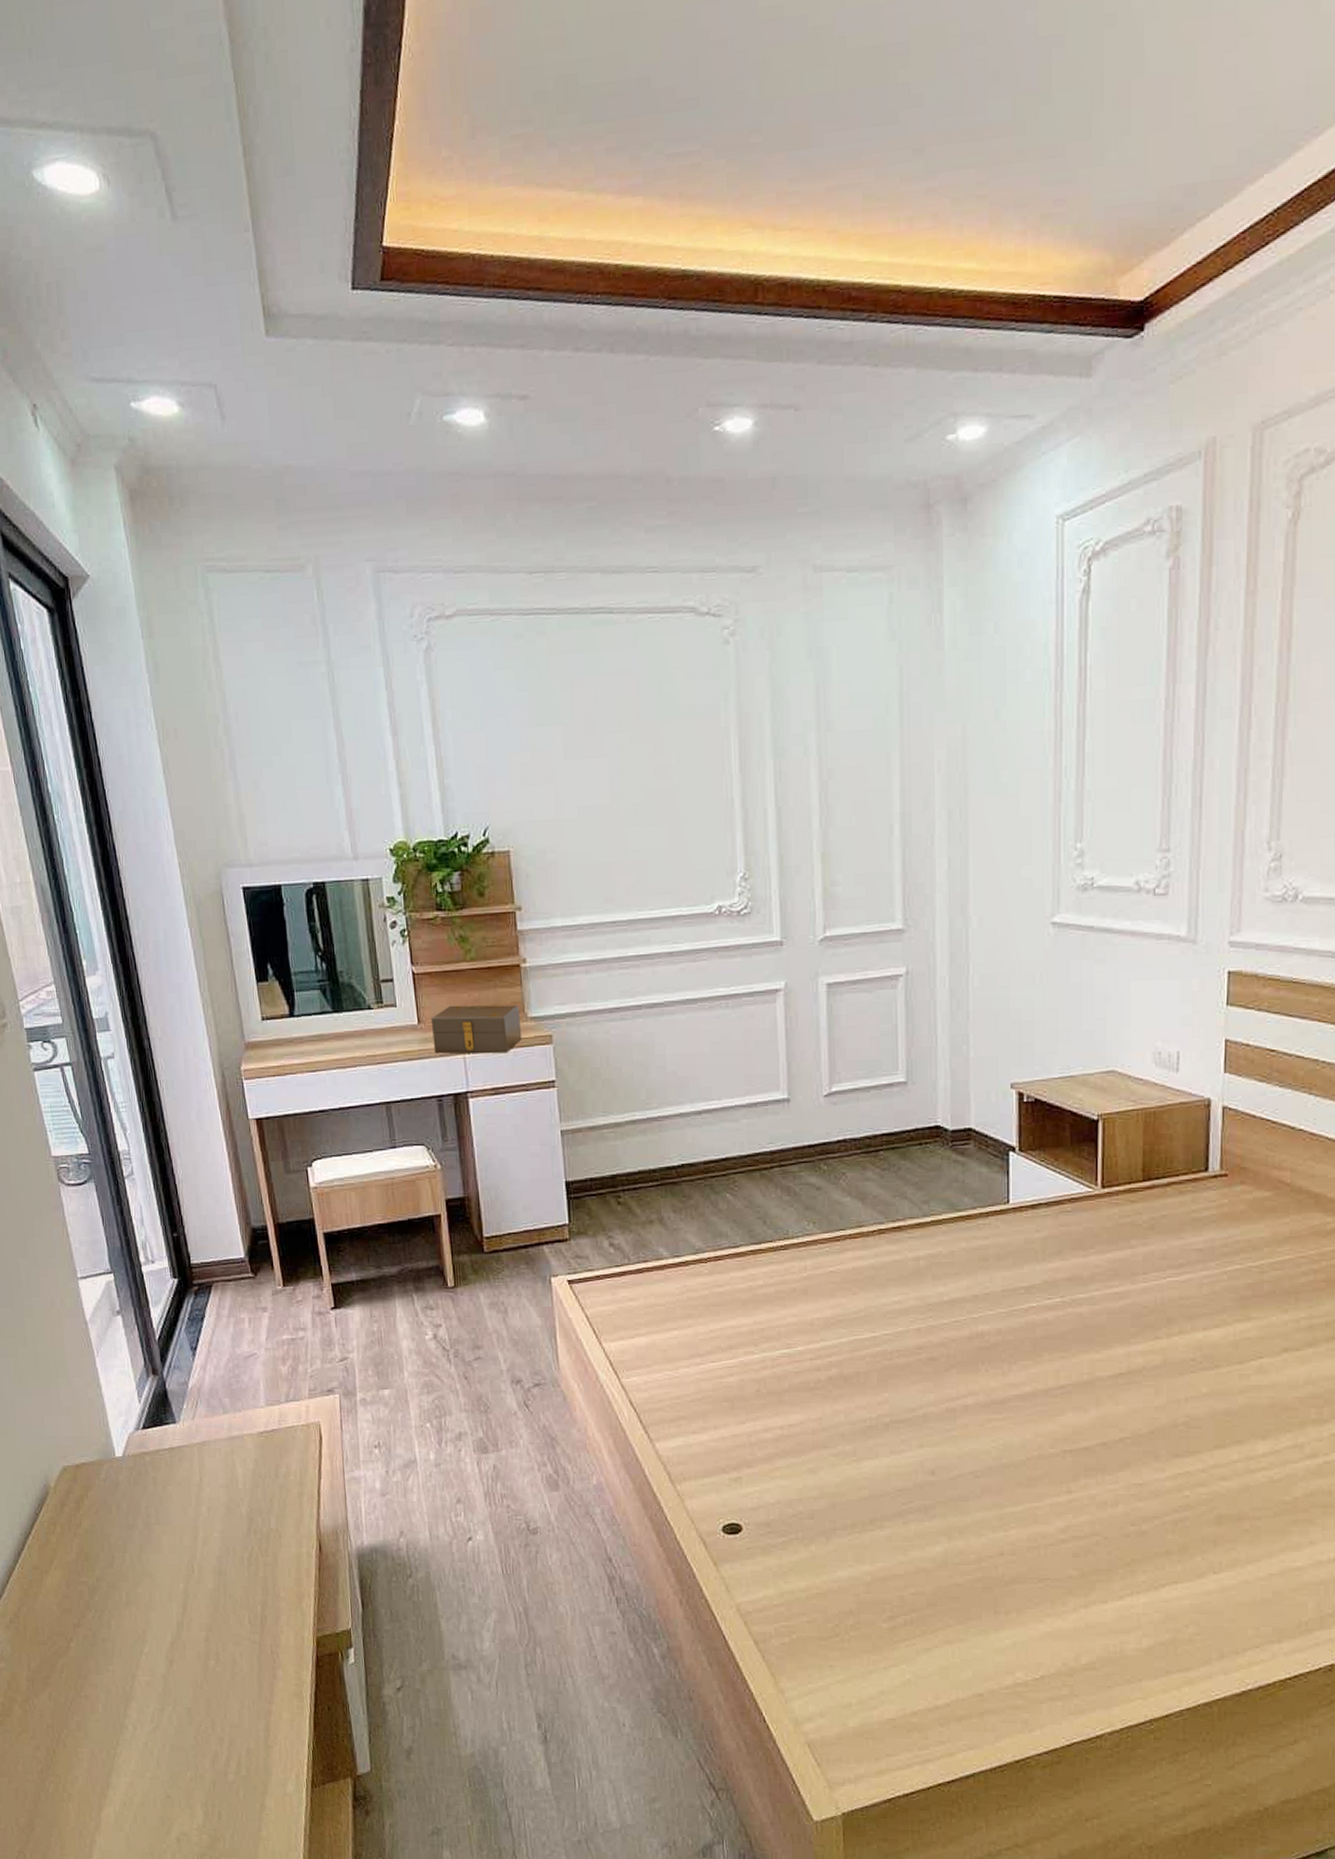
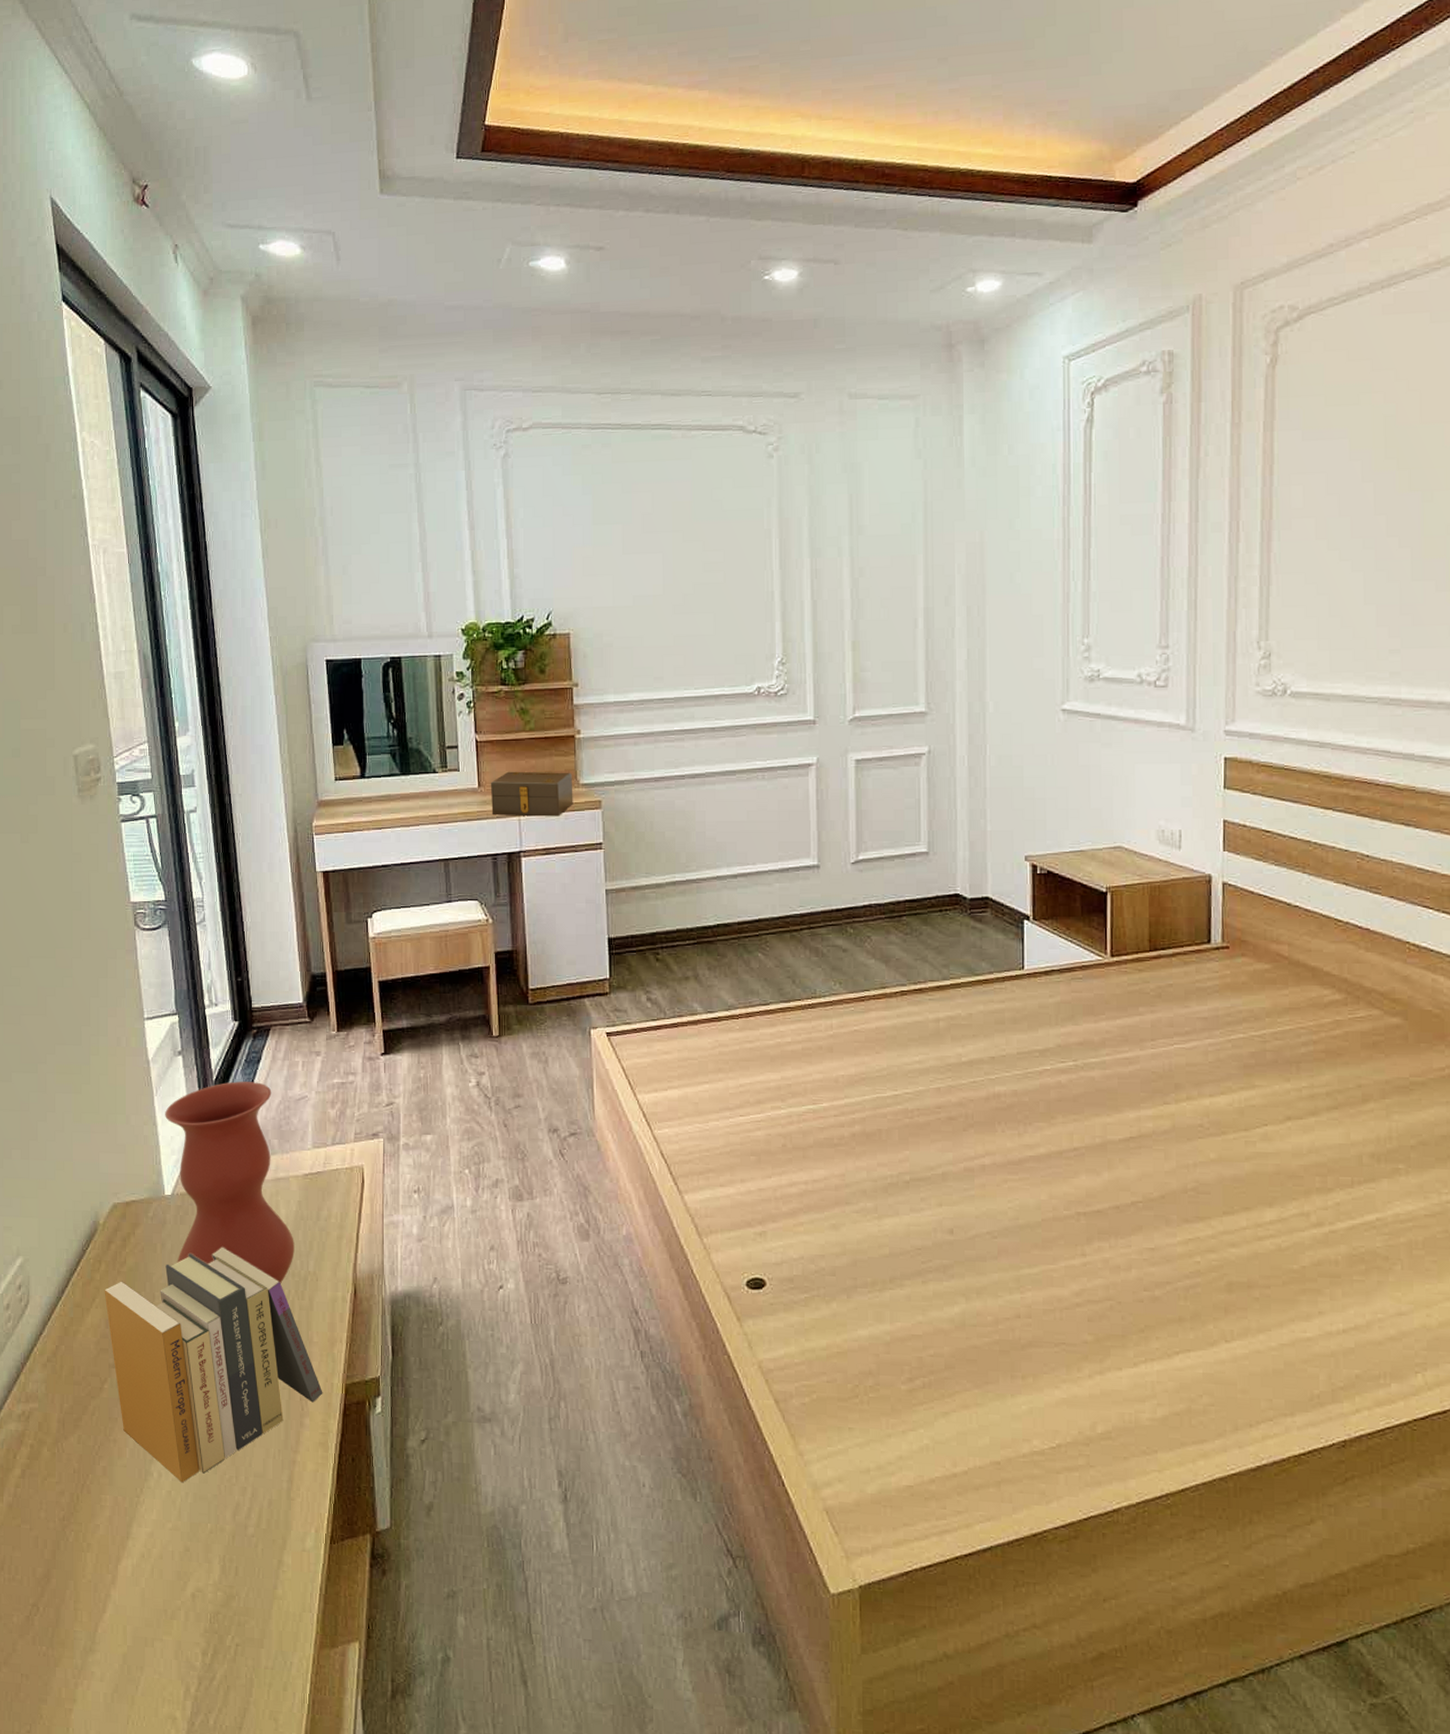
books: none [61,1506,294,1735] -> present [104,1247,323,1483]
vase: none [108,1340,255,1542] -> present [165,1081,294,1284]

